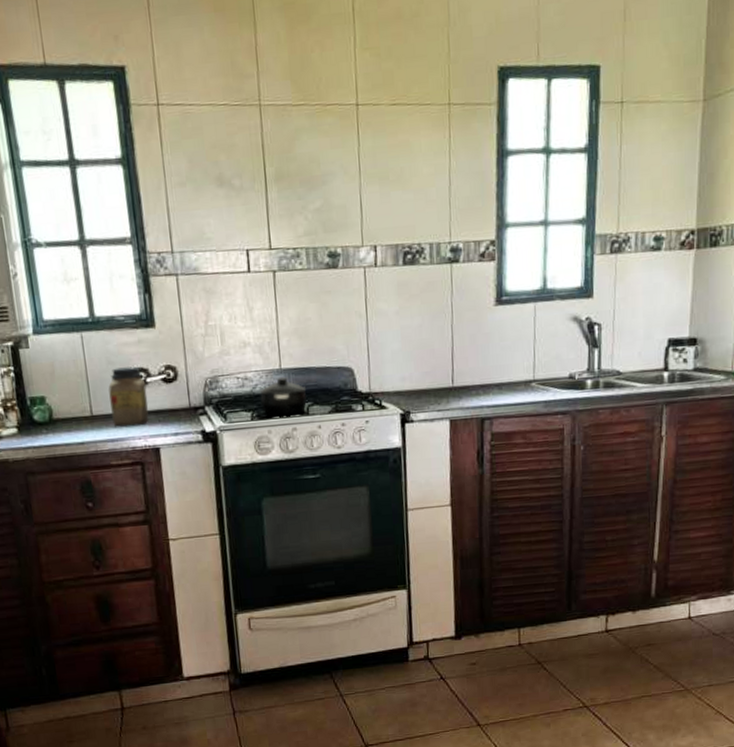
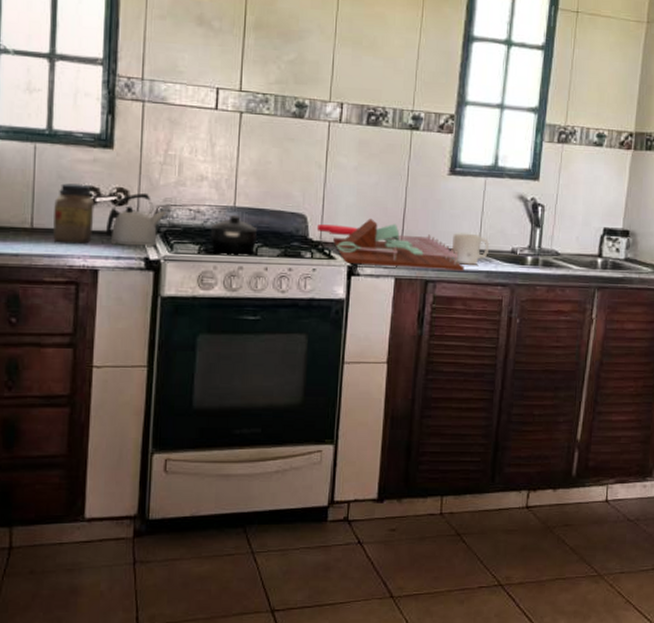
kettle: none [160,366,217,422] -> present [105,192,168,248]
spice rack: none [364,362,521,411] -> present [316,218,465,271]
mug: none [506,364,546,398] -> present [452,233,490,266]

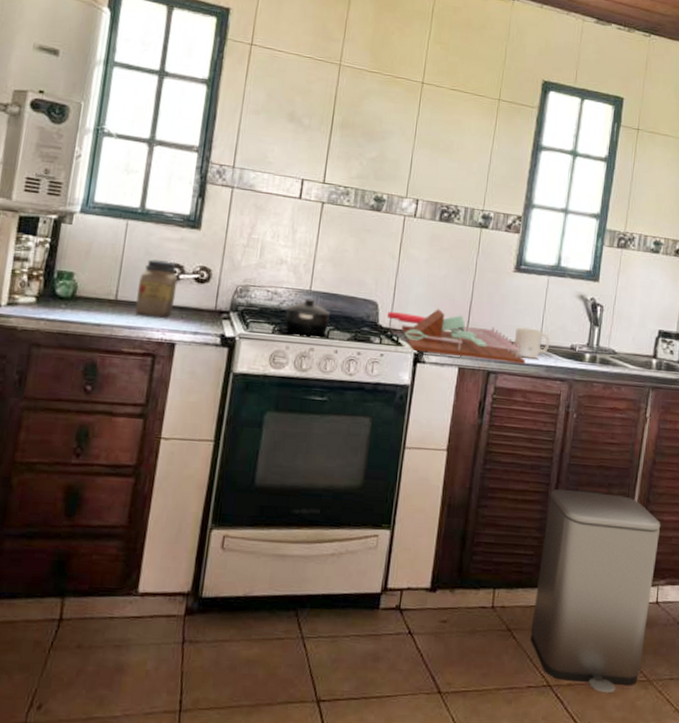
kettle: present [105,192,168,248] -> none [185,272,246,325]
pedal bin: none [480,395,609,589] -> present [530,489,661,694]

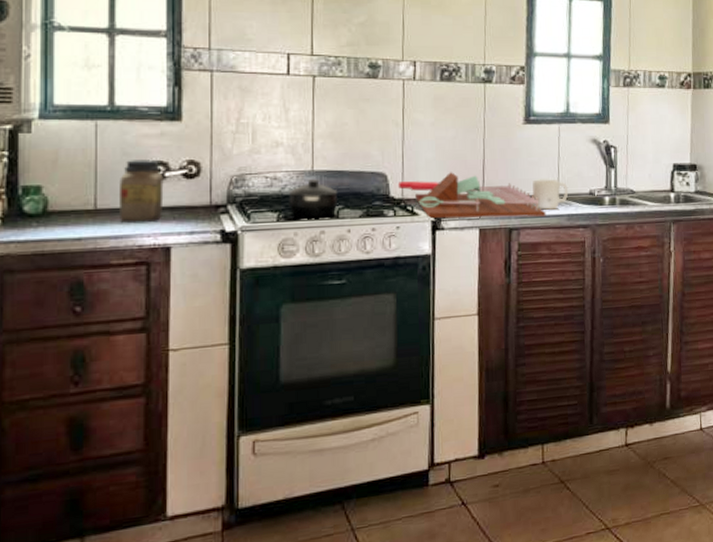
pedal bin: present [530,489,661,694] -> none [583,331,697,526]

